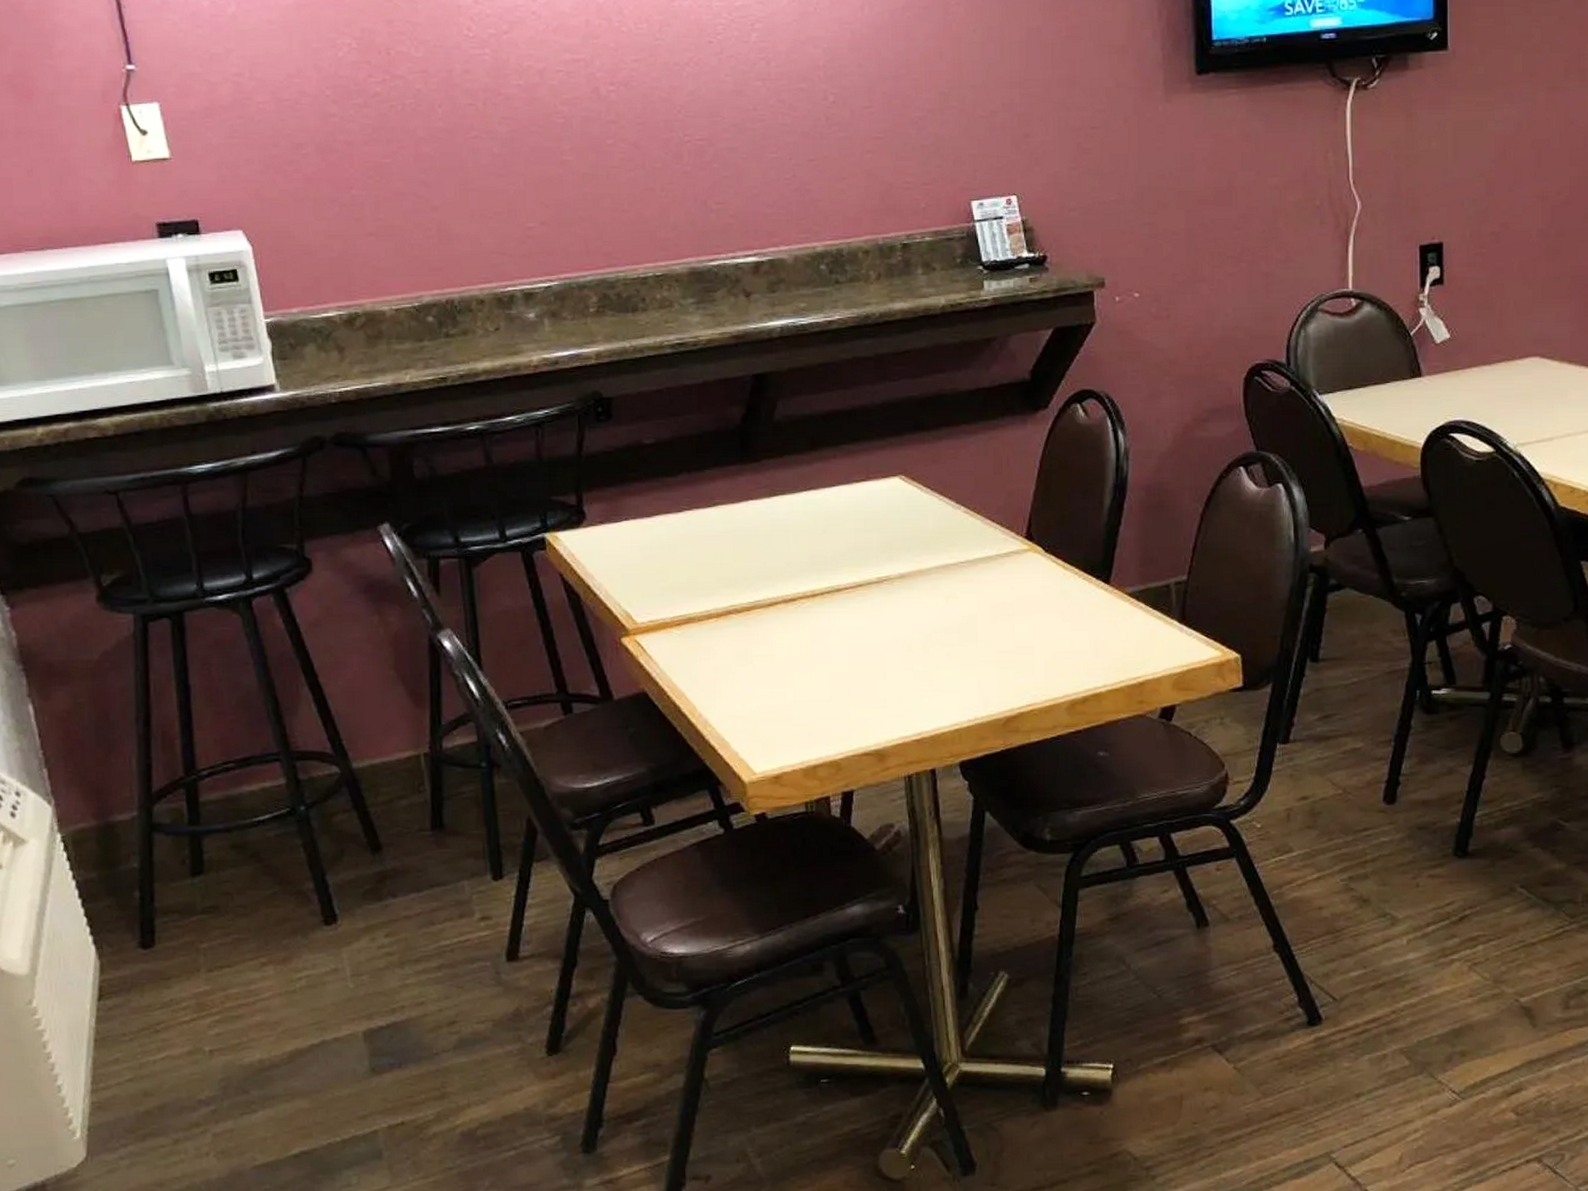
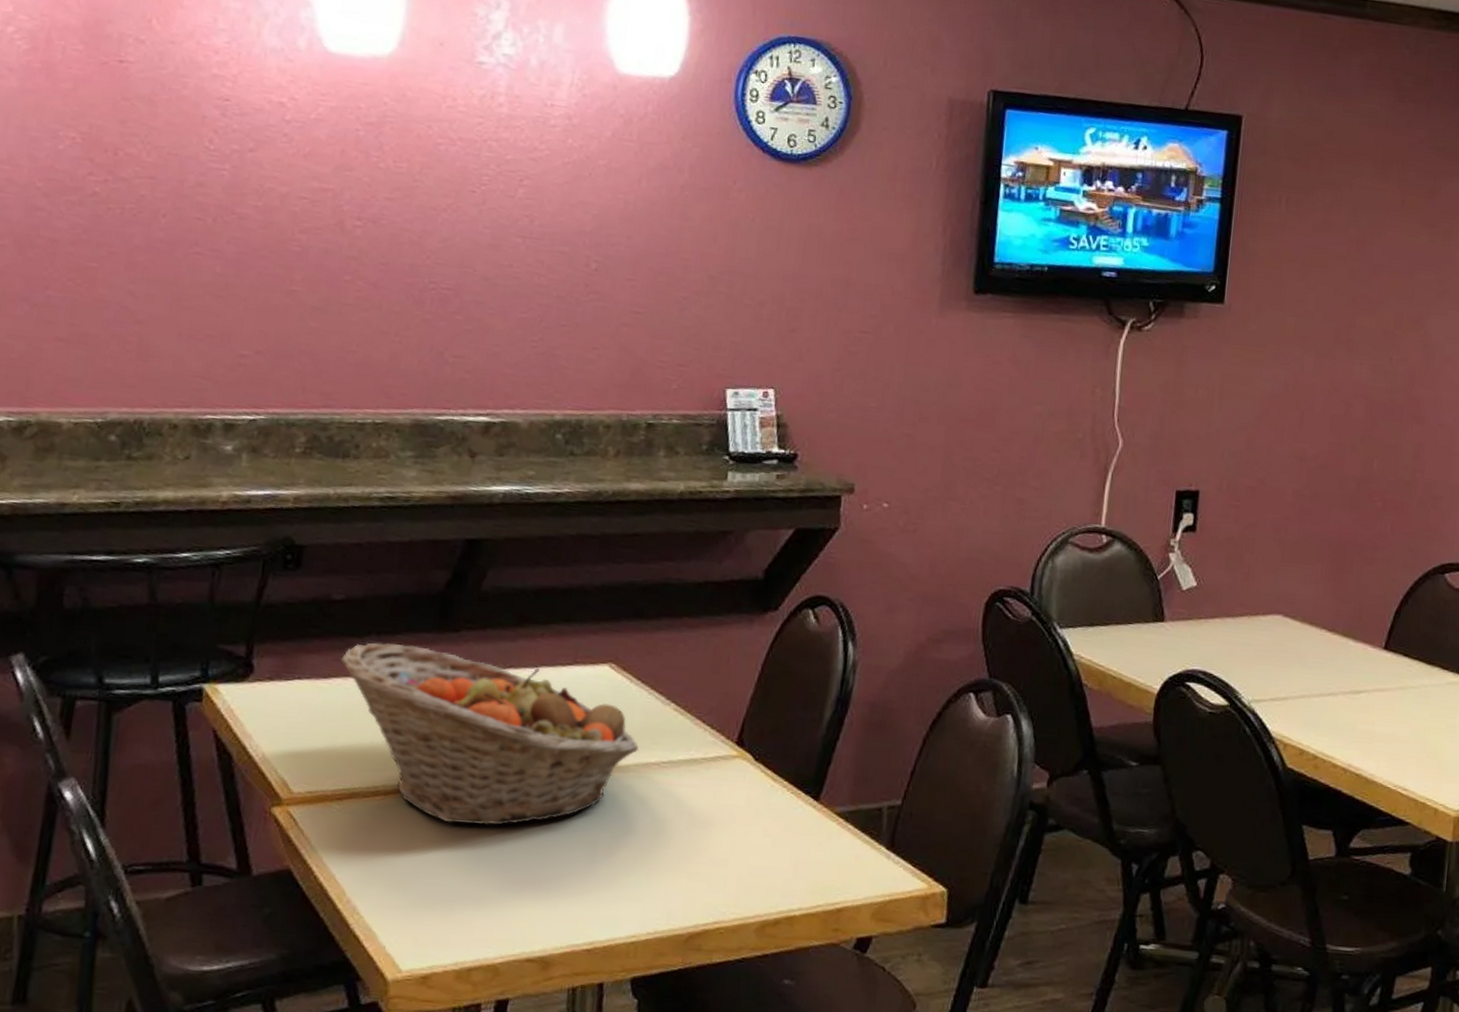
fruit basket: none [659,478,937,637] -> present [340,642,639,826]

